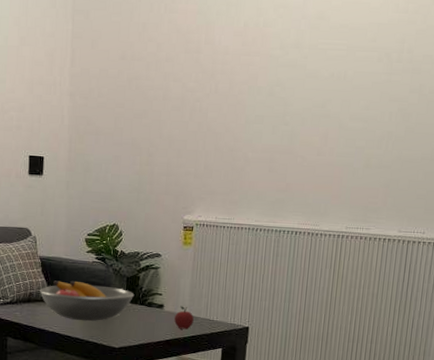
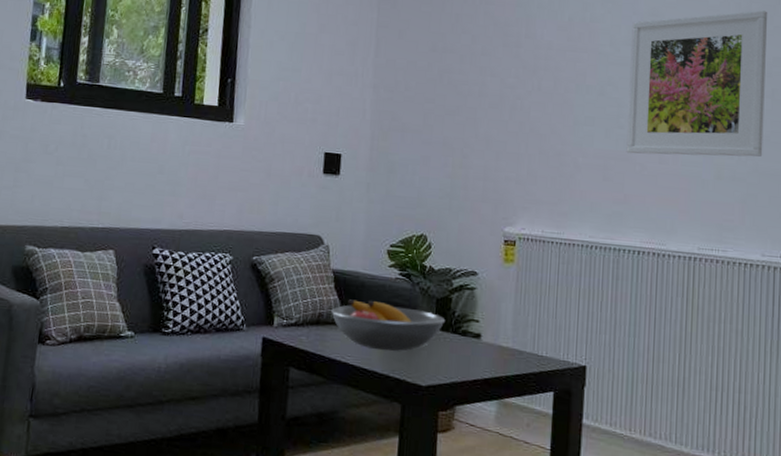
apple: present [174,306,194,330] -> none [494,336,518,367]
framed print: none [290,11,423,148] -> present [626,10,768,157]

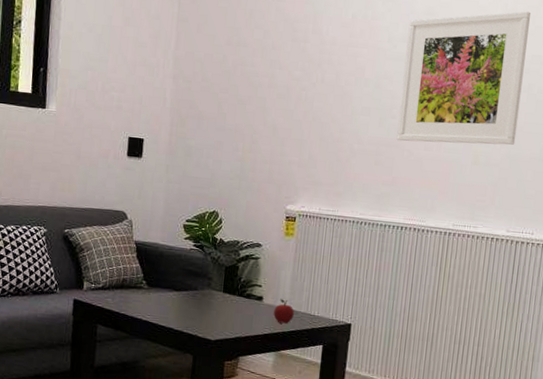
fruit bowl: present [331,299,446,352] -> none [133,267,233,311]
apple: none [494,336,518,367] -> present [273,299,294,324]

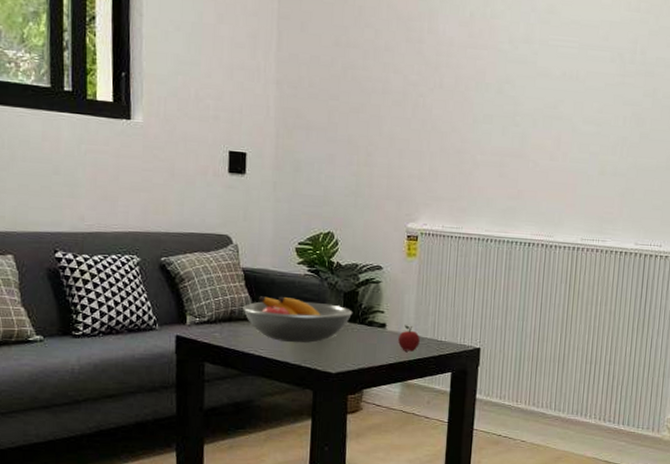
fruit bowl: none [133,267,233,311] -> present [243,296,353,343]
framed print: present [396,11,532,146] -> none [521,10,655,154]

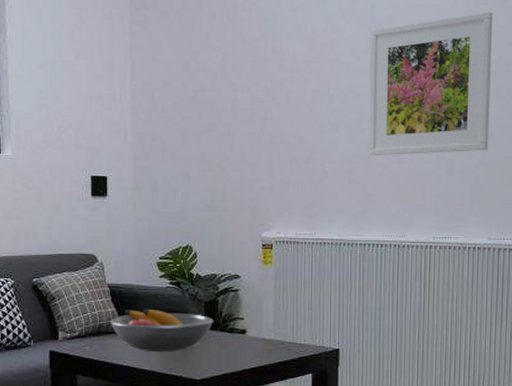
apple: present [398,325,420,352] -> none [259,330,280,355]
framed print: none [521,10,655,154] -> present [368,12,493,156]

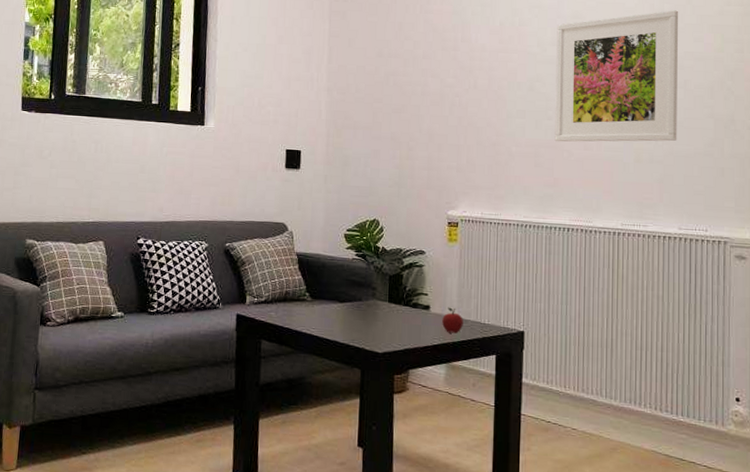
fruit bowl: present [110,308,214,353] -> none [296,278,398,323]
apple: none [259,330,280,355] -> present [442,307,463,334]

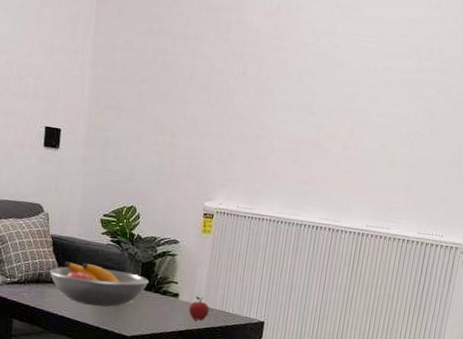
fruit bowl: none [296,278,398,323] -> present [49,262,150,307]
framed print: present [554,10,679,142] -> none [315,9,455,147]

